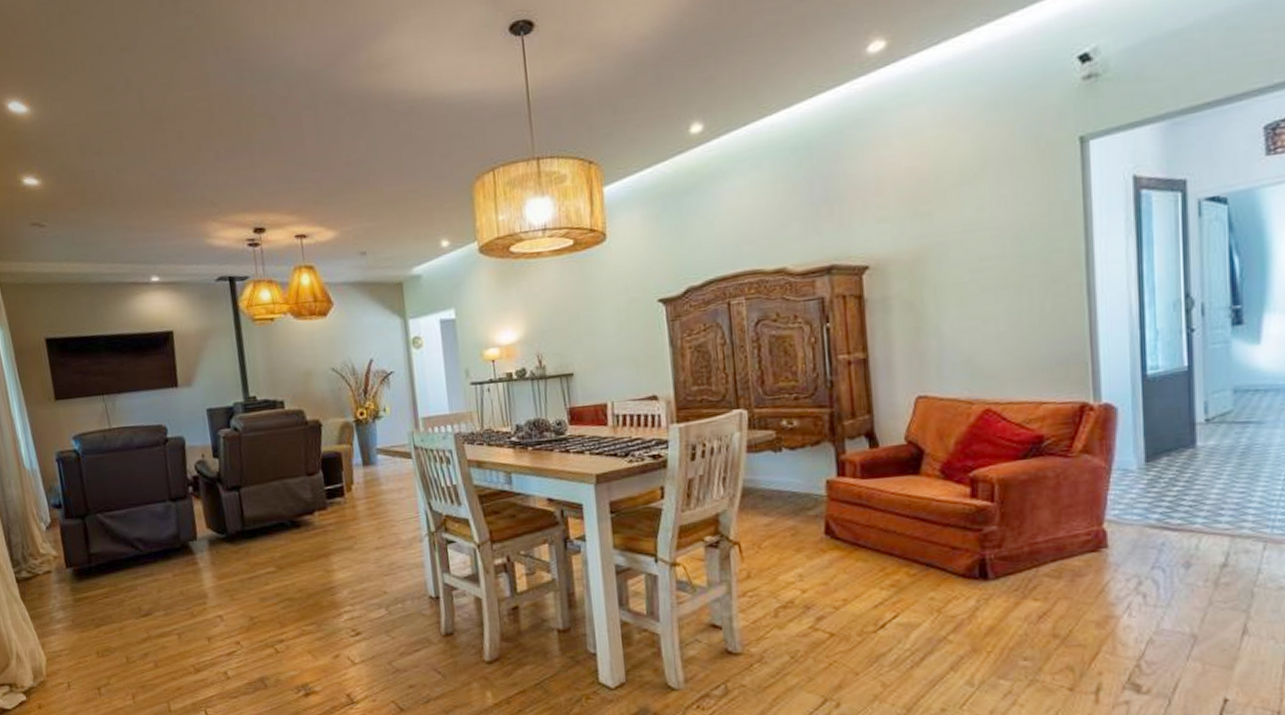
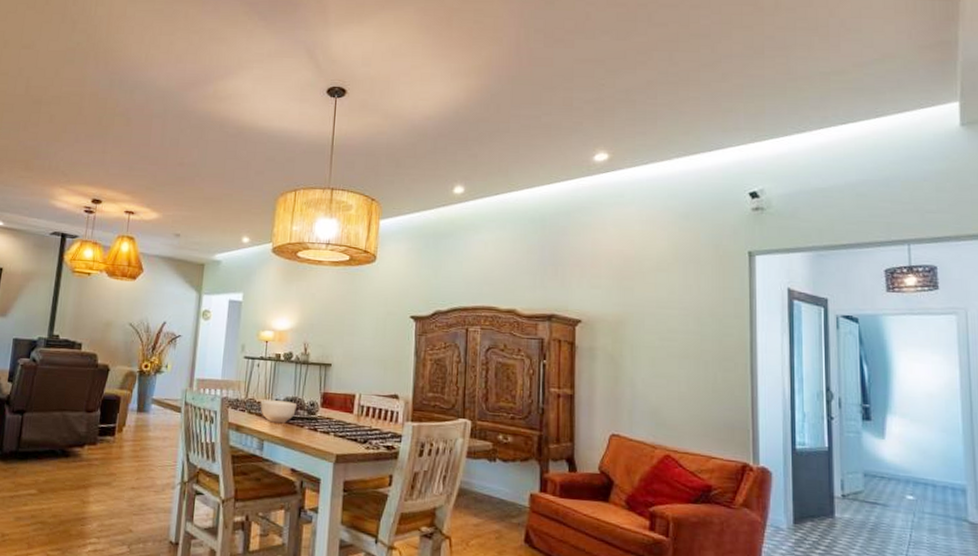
bowl: none [499,424,542,452] -> present [260,400,298,424]

